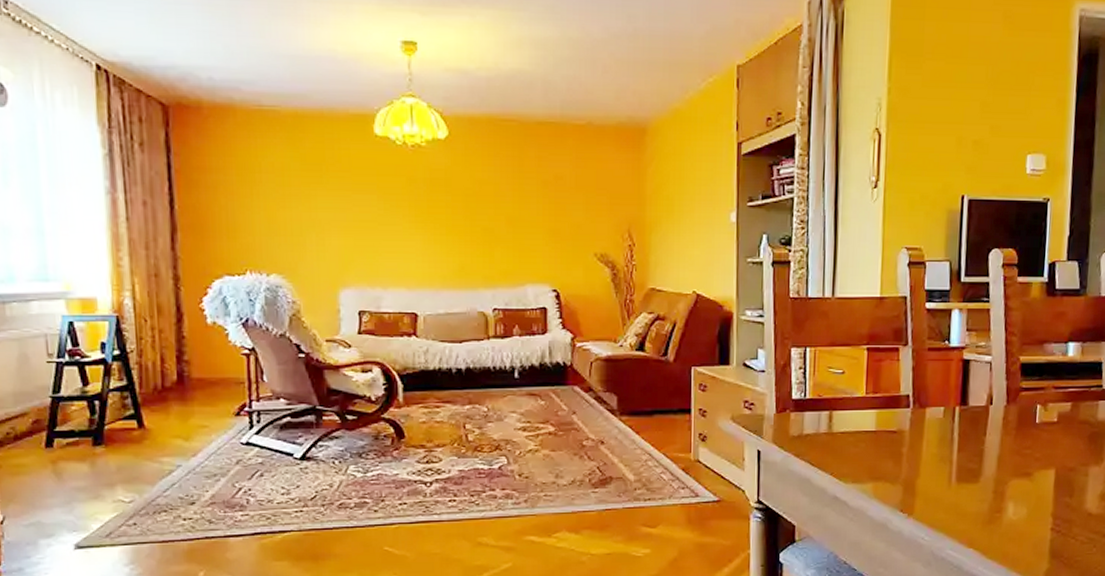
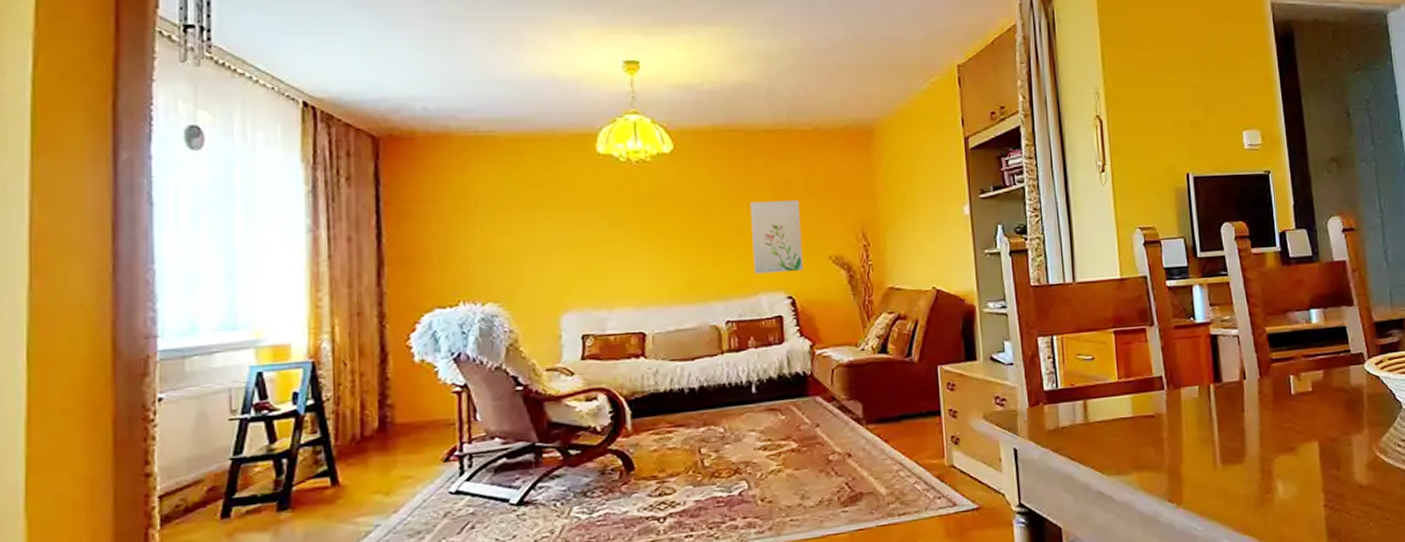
wall art: none [521,195,569,266] -> present [751,200,804,274]

